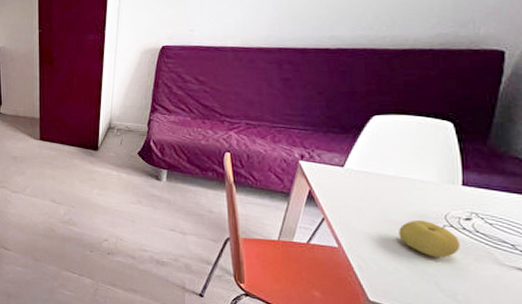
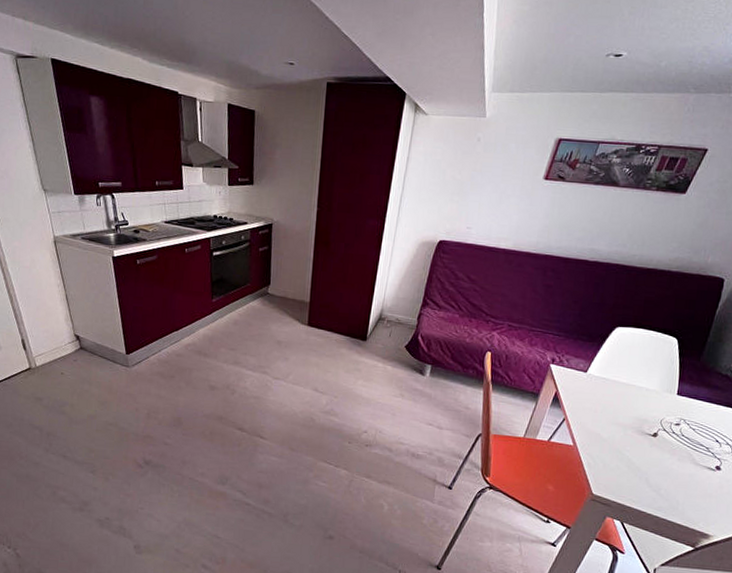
fruit: present [399,219,460,258] -> none [623,423,669,458]

